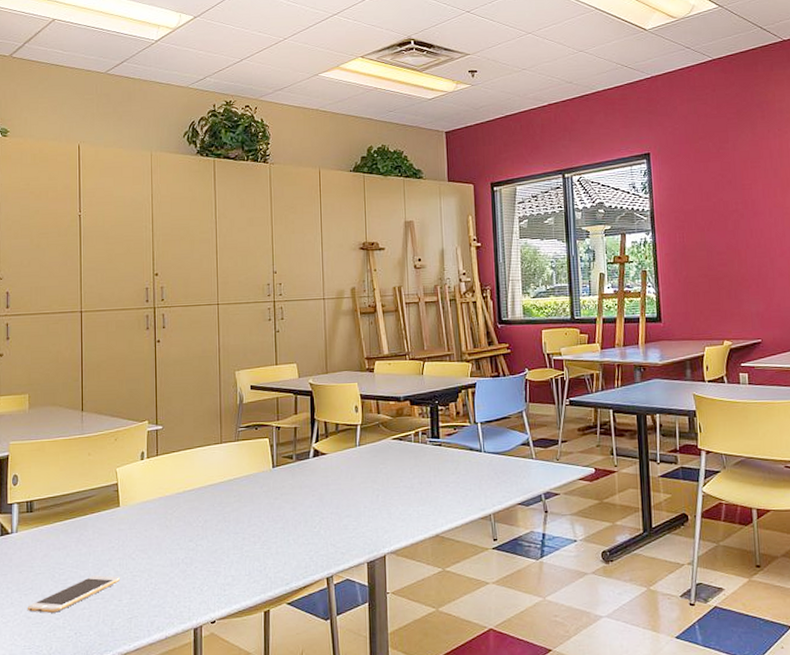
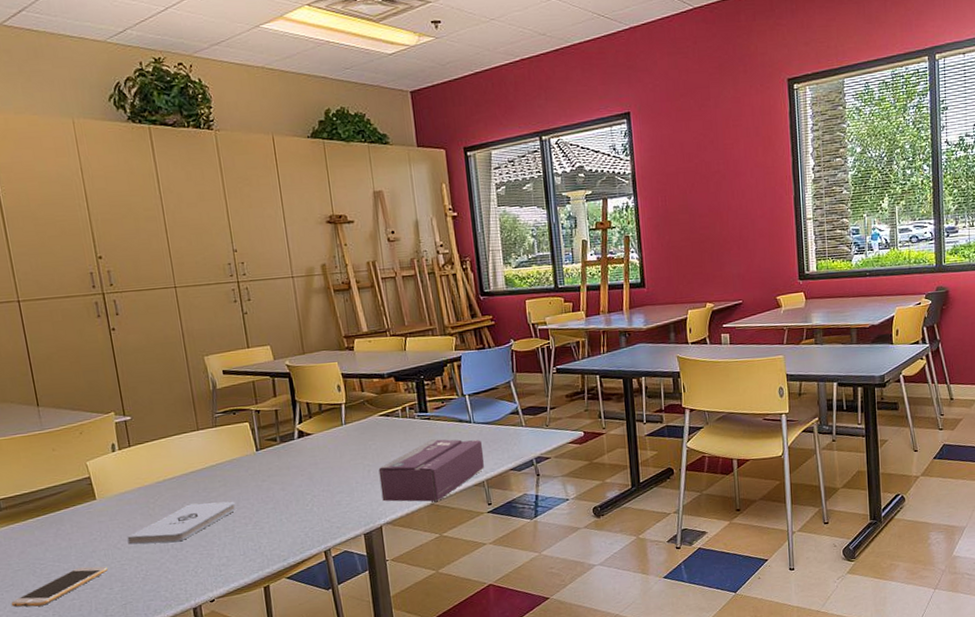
notepad: none [142,517,247,557] -> present [127,501,236,545]
tissue box: none [387,467,492,533] -> present [378,439,484,502]

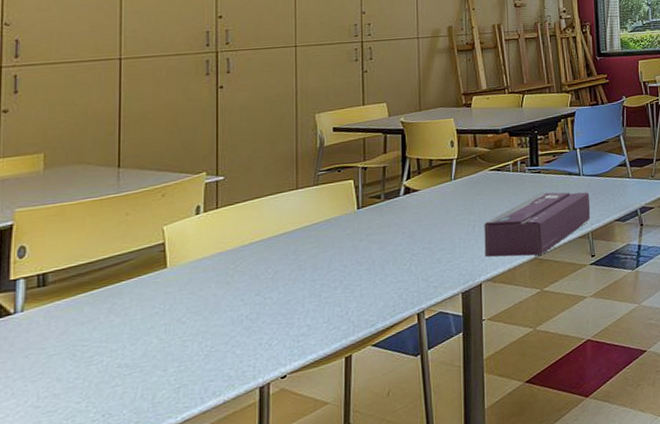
smartphone: present [11,566,109,607] -> none [34,344,166,400]
notepad: present [127,501,236,545] -> none [195,263,326,318]

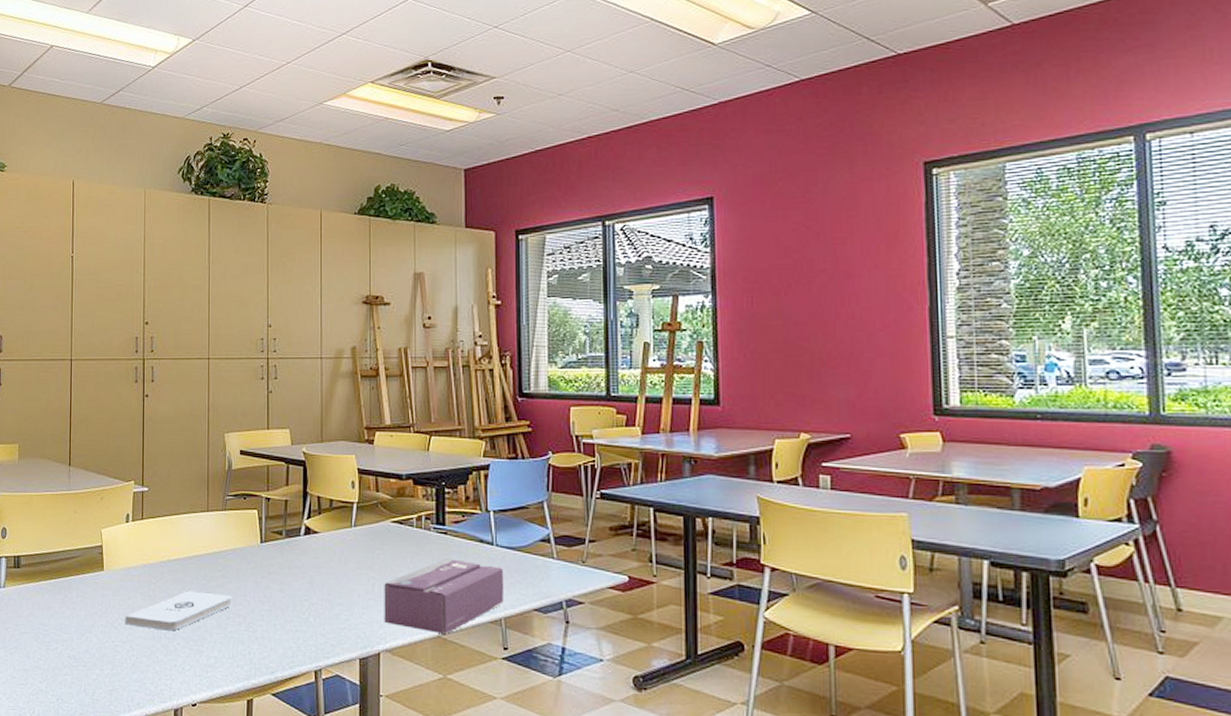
notepad: none [195,263,326,318] -> present [125,591,232,631]

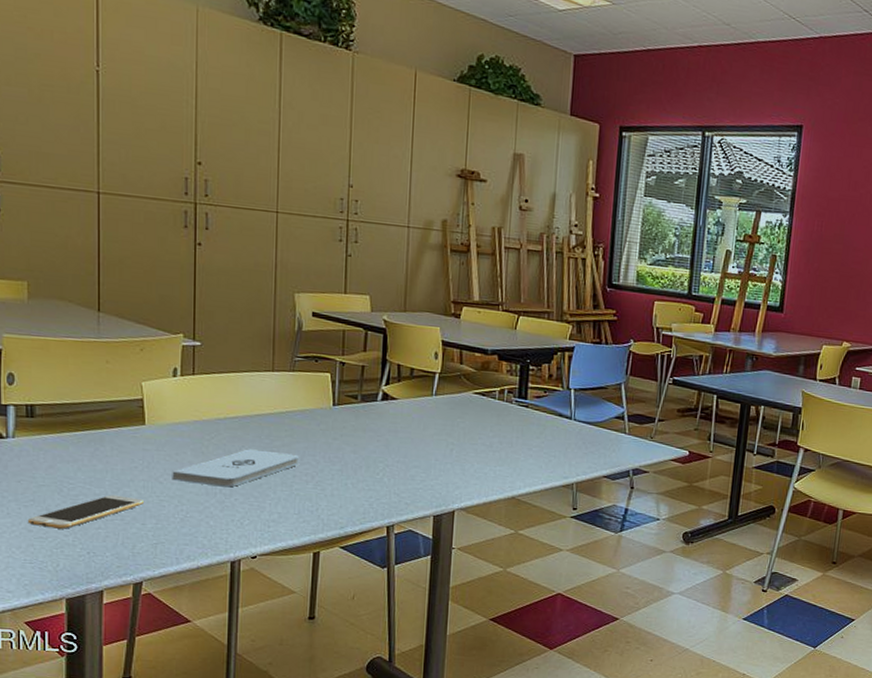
smartphone: none [12,641,103,676] -> present [27,495,145,529]
tissue box: present [384,559,504,634] -> none [460,429,579,495]

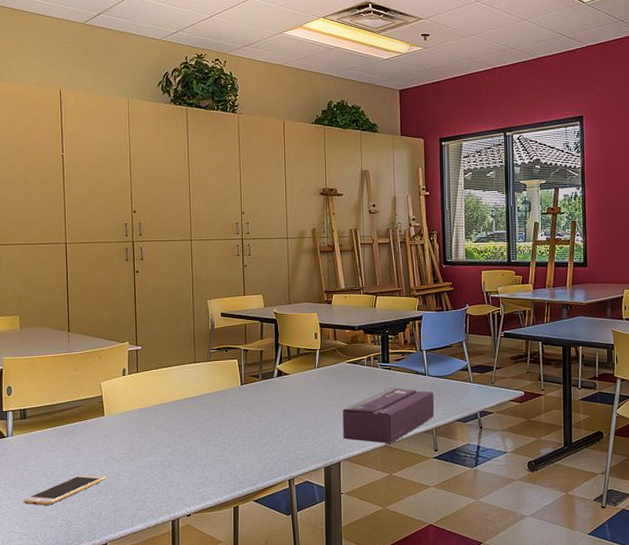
notepad: present [172,449,299,488] -> none [125,426,218,460]
tissue box: none [460,429,579,495] -> present [342,387,435,443]

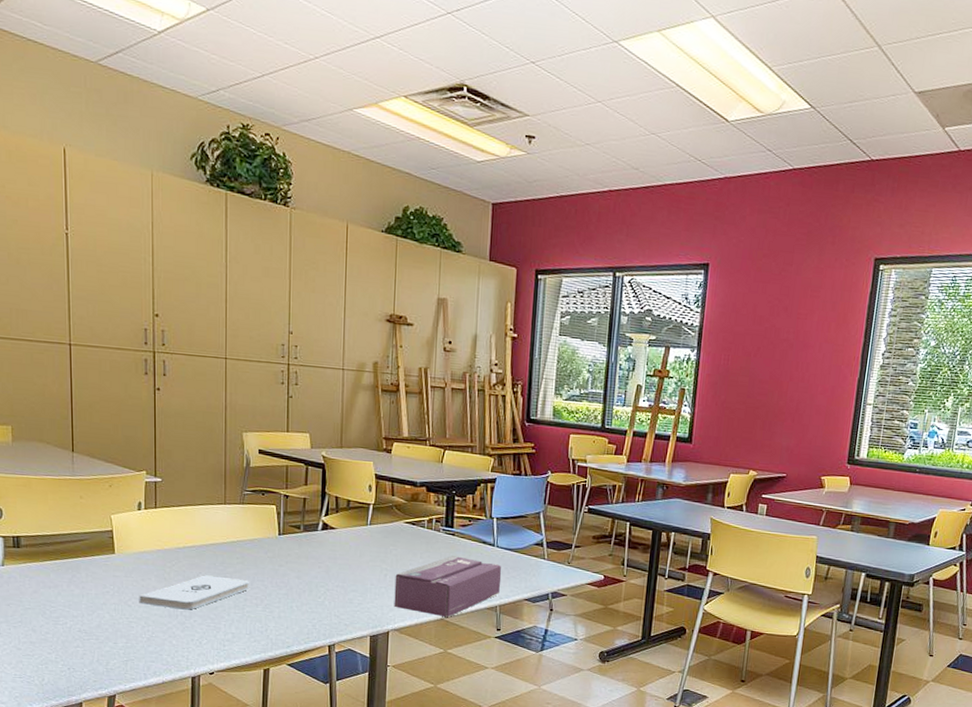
smartphone: present [23,474,106,505] -> none [16,617,116,647]
notepad: none [125,426,218,460] -> present [139,575,249,610]

